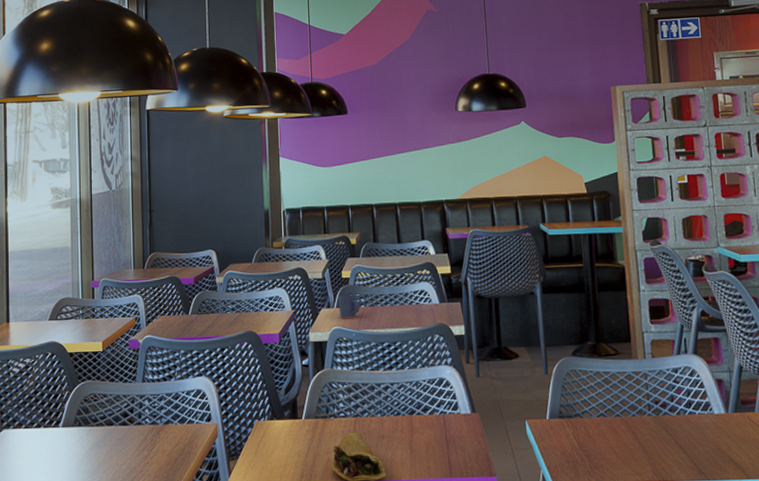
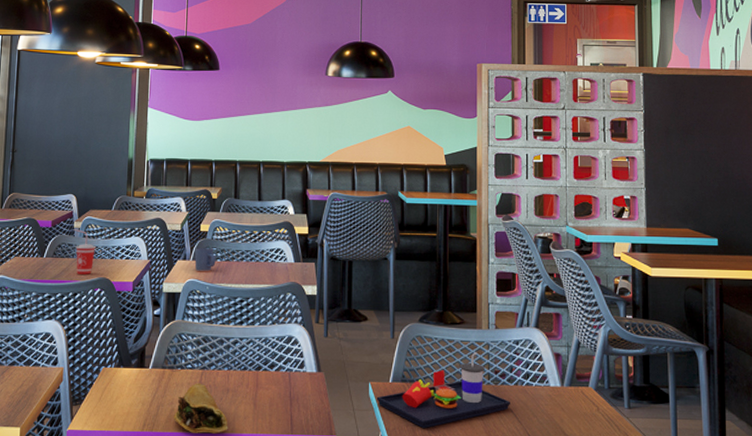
beverage cup: none [216,284,240,329] -> present [74,229,97,274]
food tray: none [534,383,674,465] -> present [376,352,510,429]

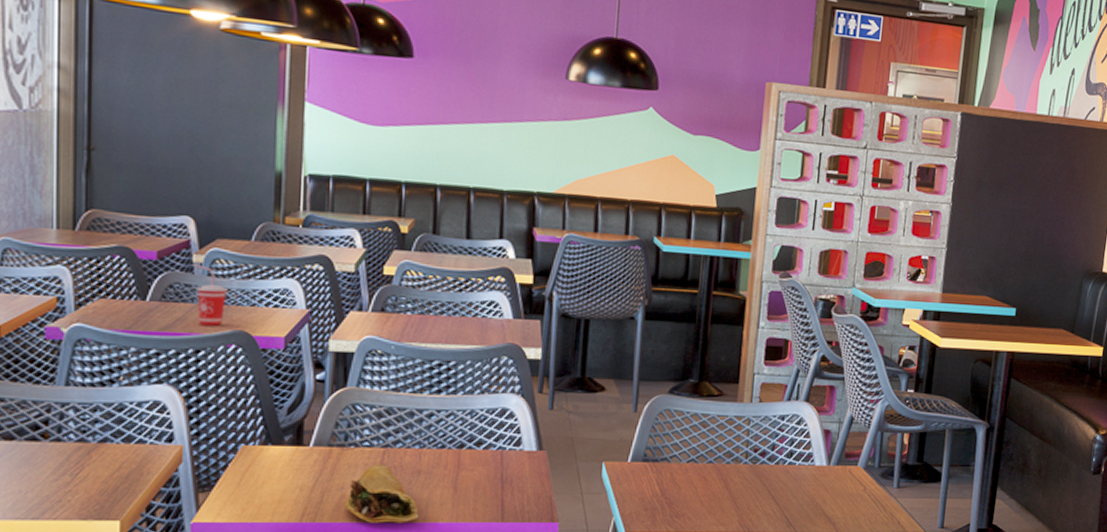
mug: present [194,248,216,272] -> none [374,296,405,328]
food tray: present [376,352,510,429] -> none [610,428,769,513]

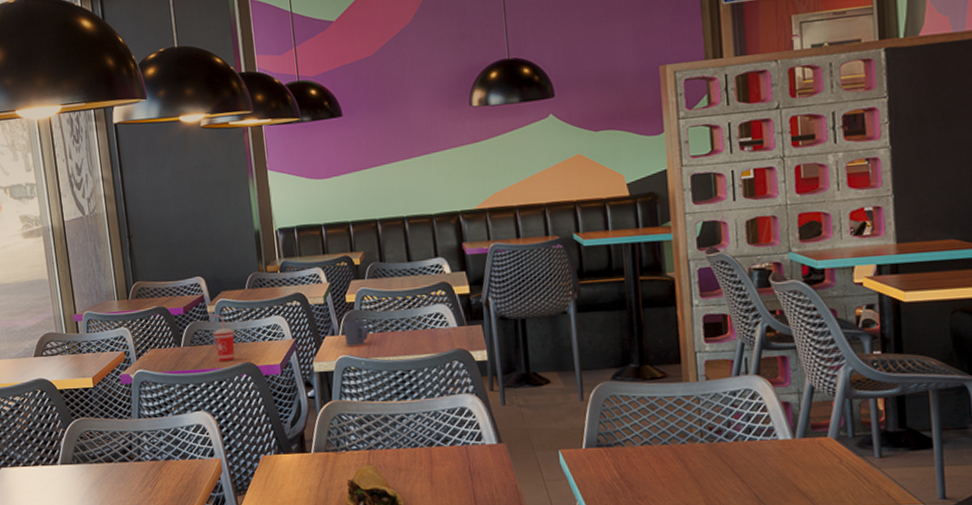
mug: none [374,296,405,328] -> present [343,320,368,347]

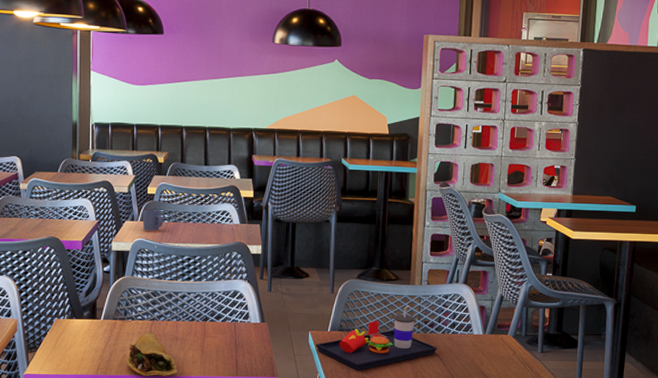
beverage cup: present [208,313,235,361] -> none [20,190,44,234]
food tray: none [569,408,730,496] -> present [315,305,437,371]

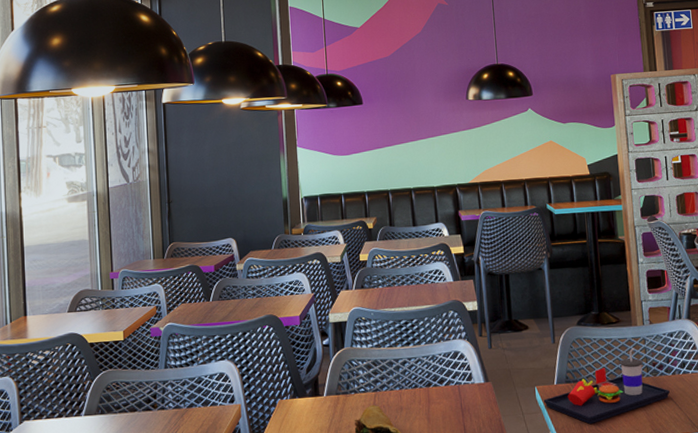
mug: present [142,209,163,233] -> none [356,276,378,300]

